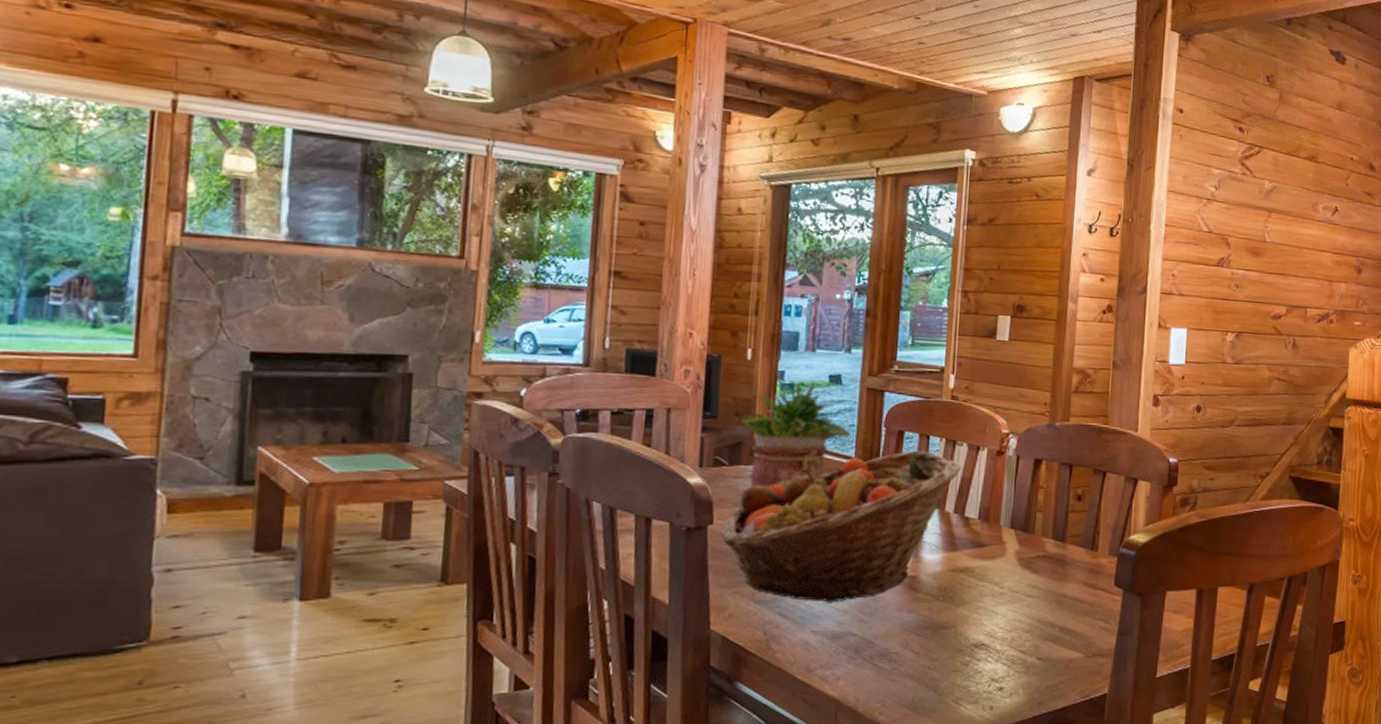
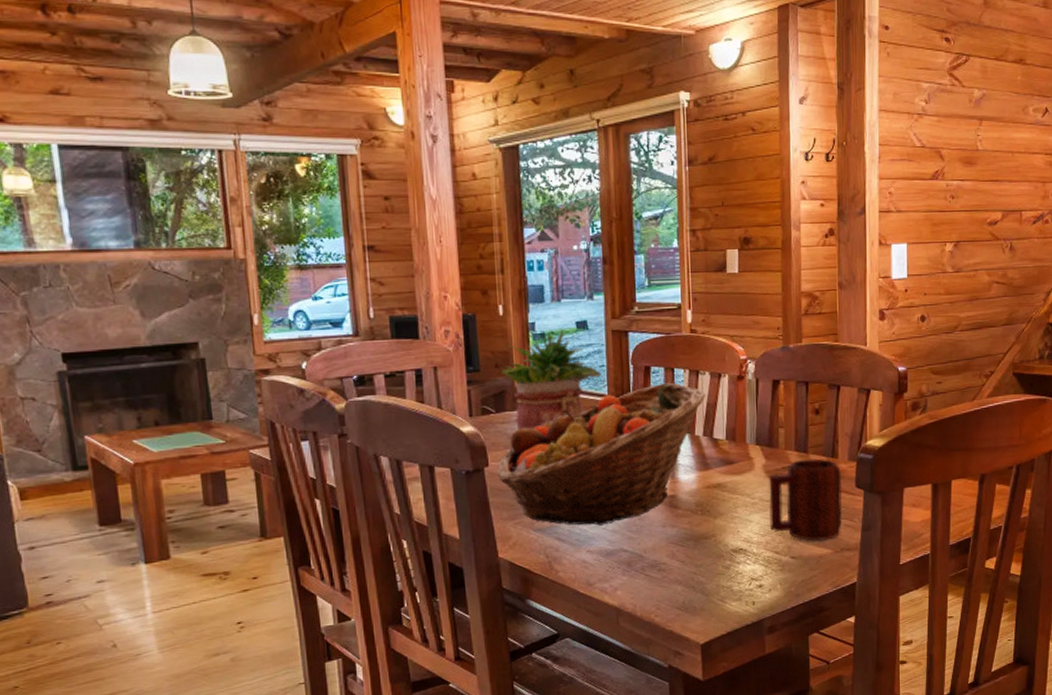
mug: none [1016,549,1101,644] -> present [769,458,842,542]

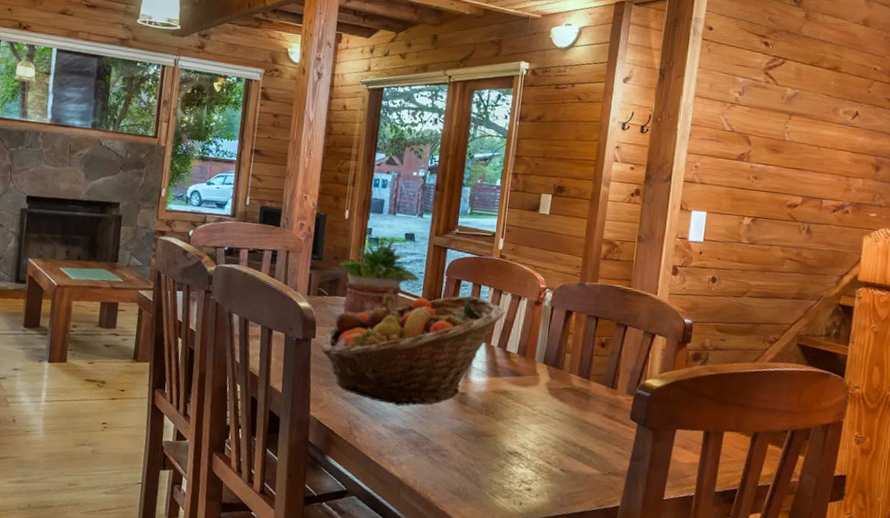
mug: present [769,458,842,542] -> none [545,384,619,462]

